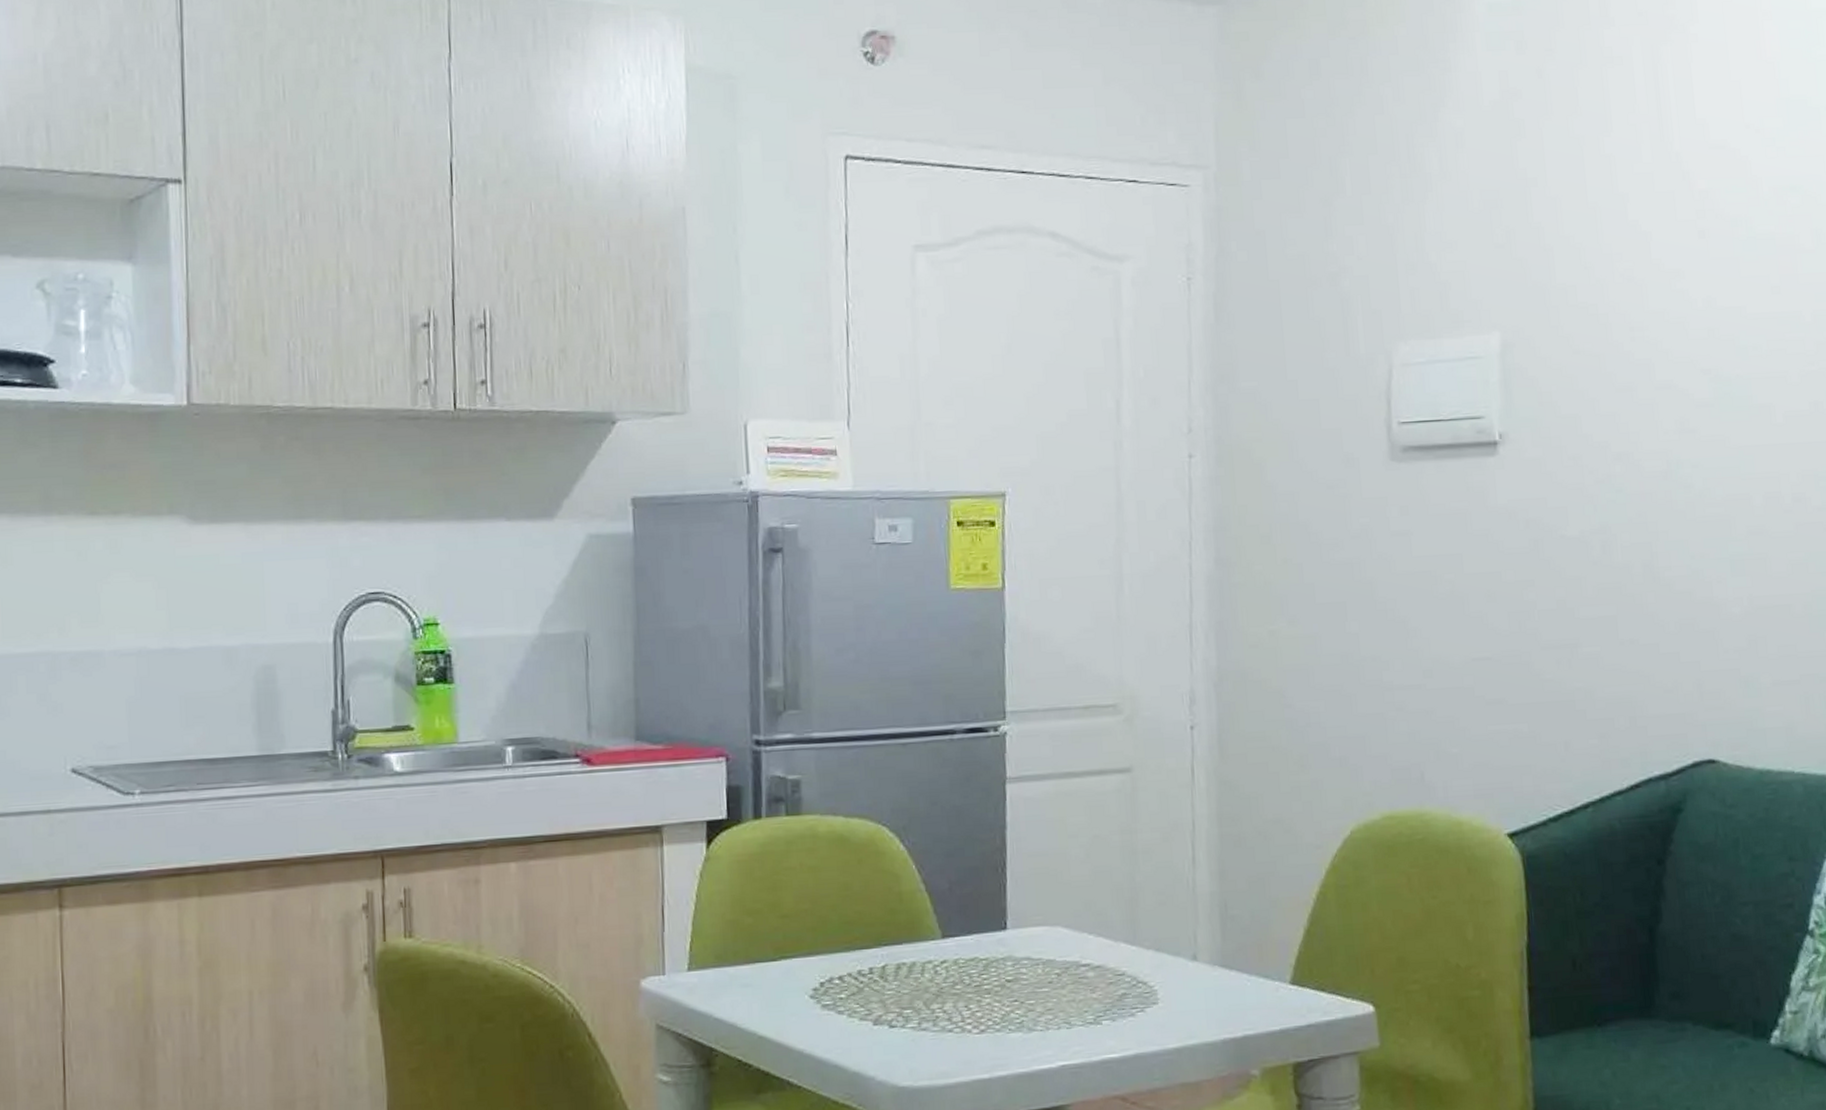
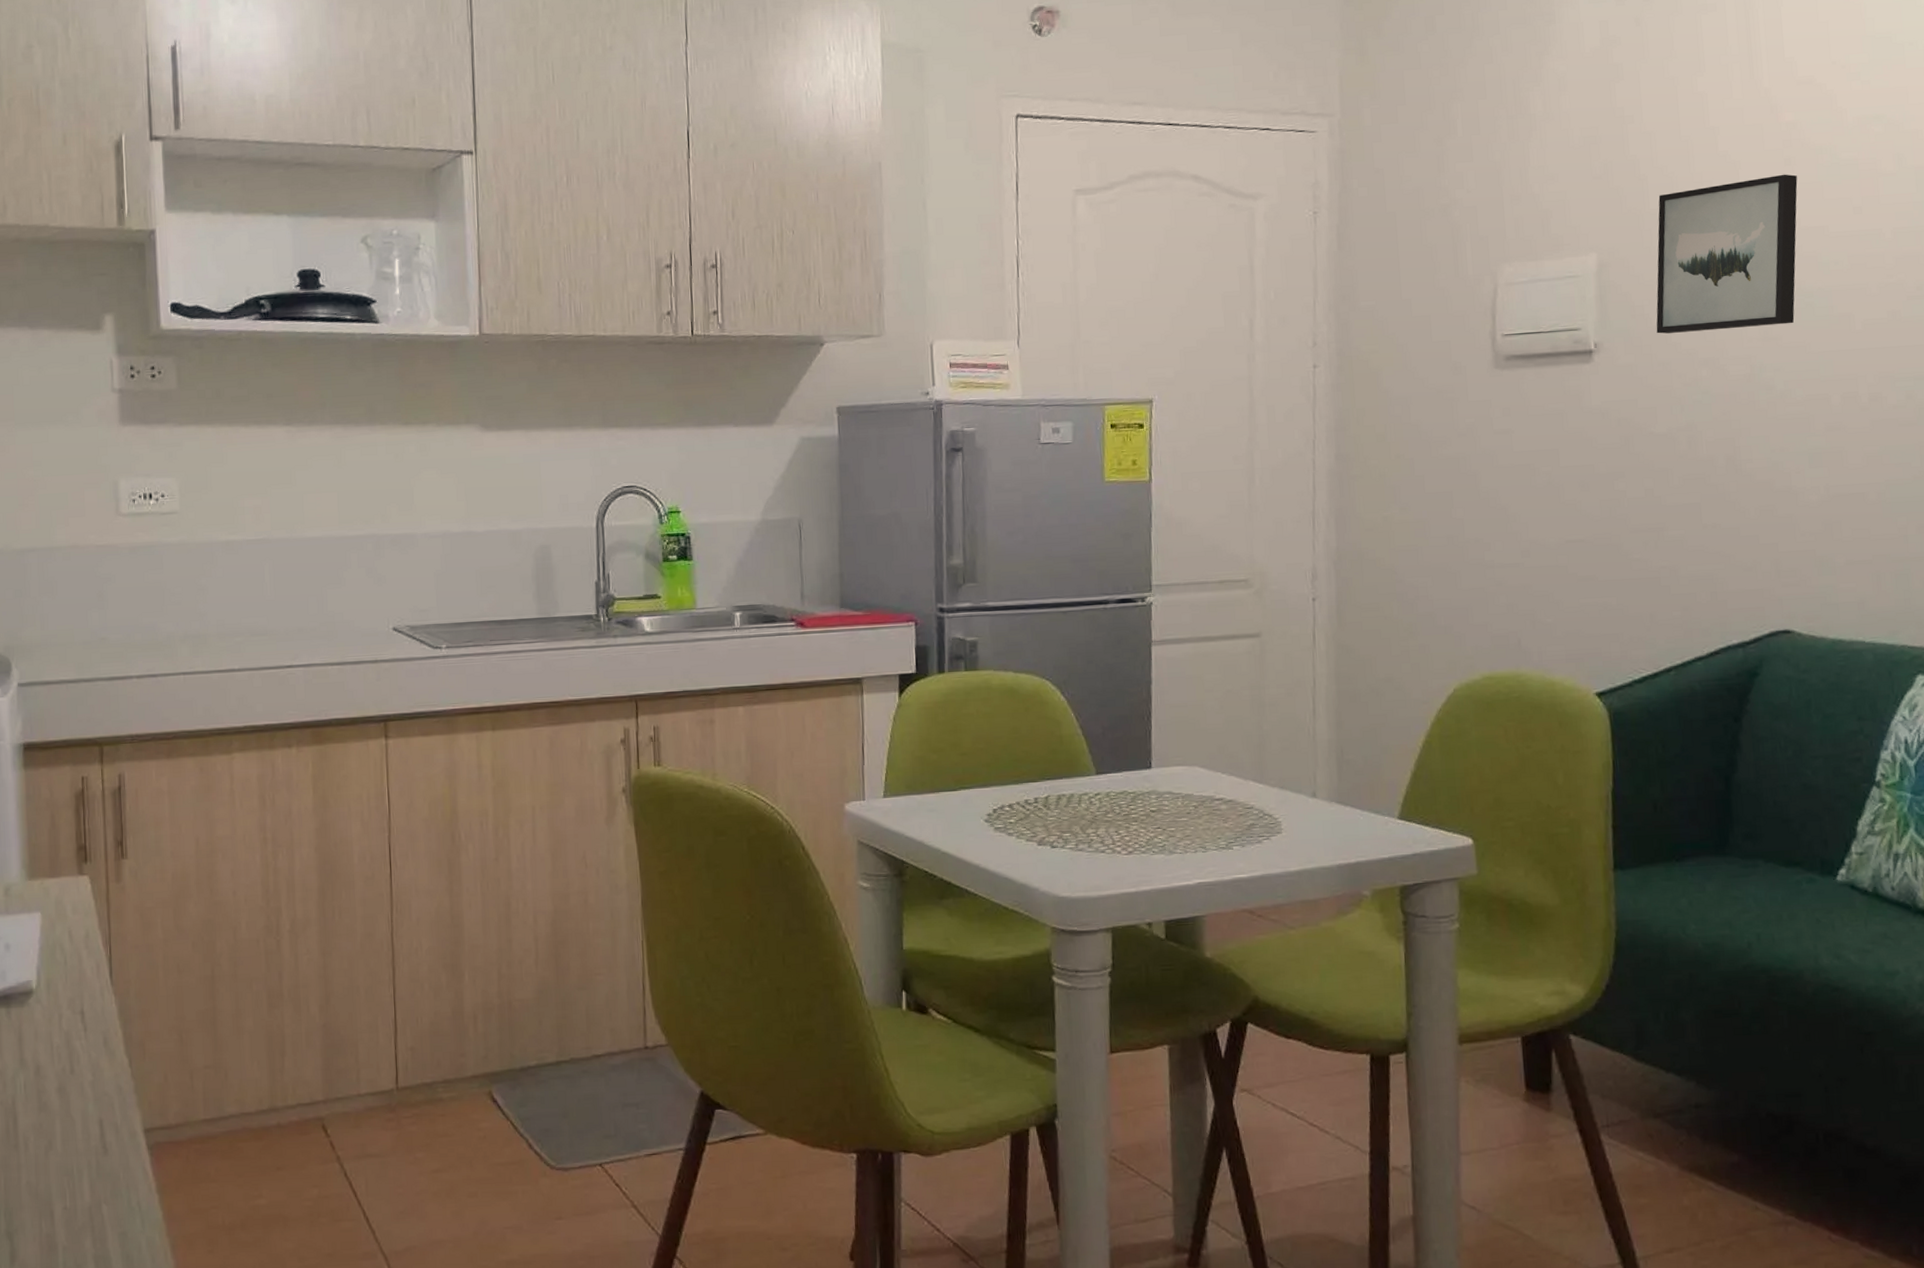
wall art: none [1565,248,1713,425] -> present [1656,174,1798,334]

